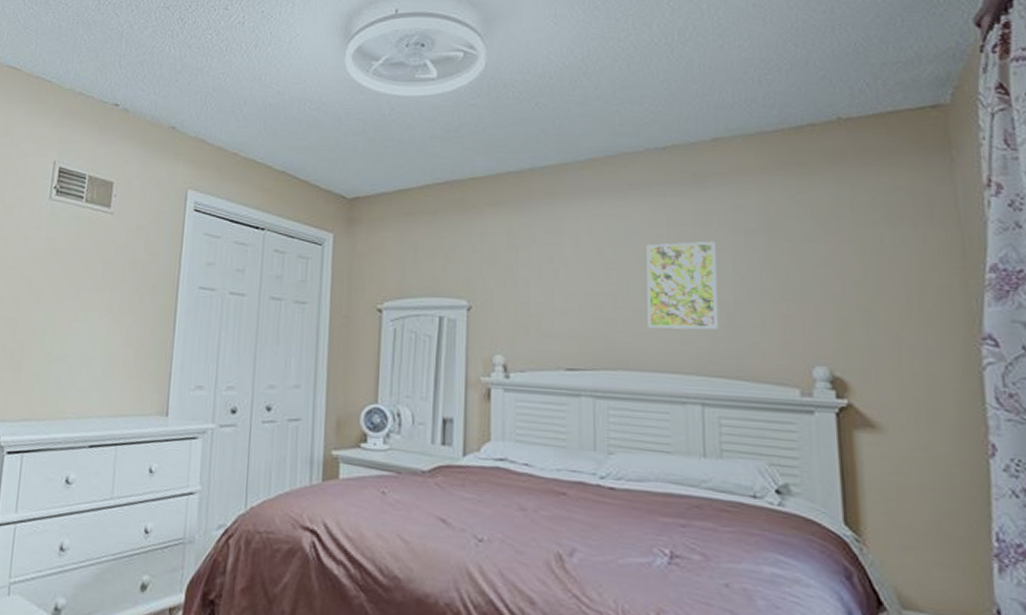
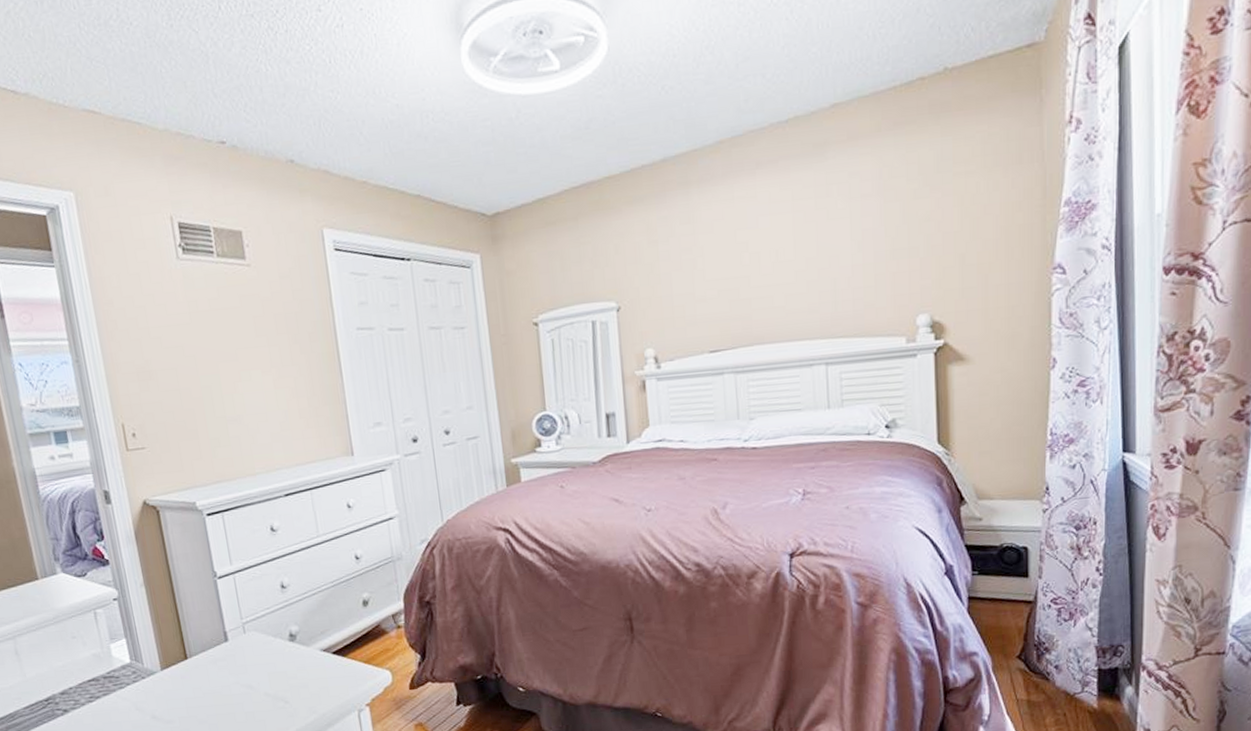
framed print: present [646,241,718,330] -> none [774,210,838,302]

